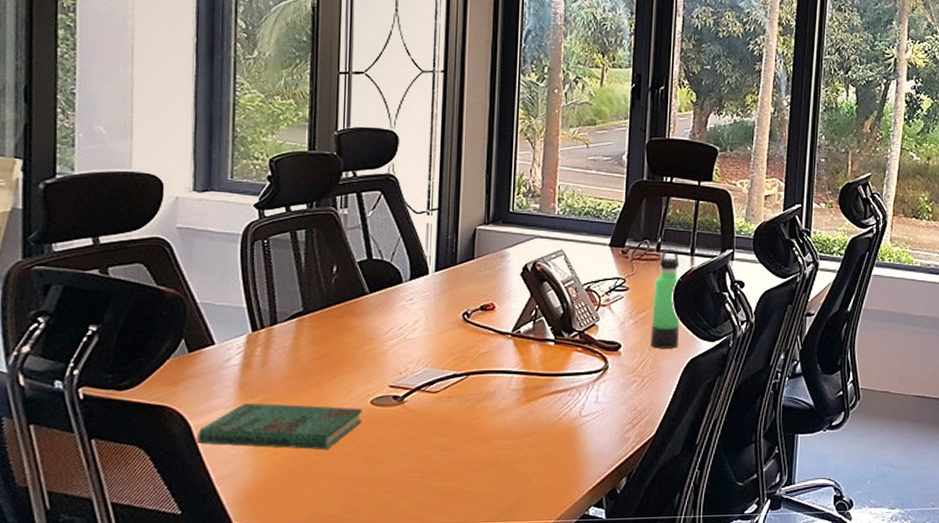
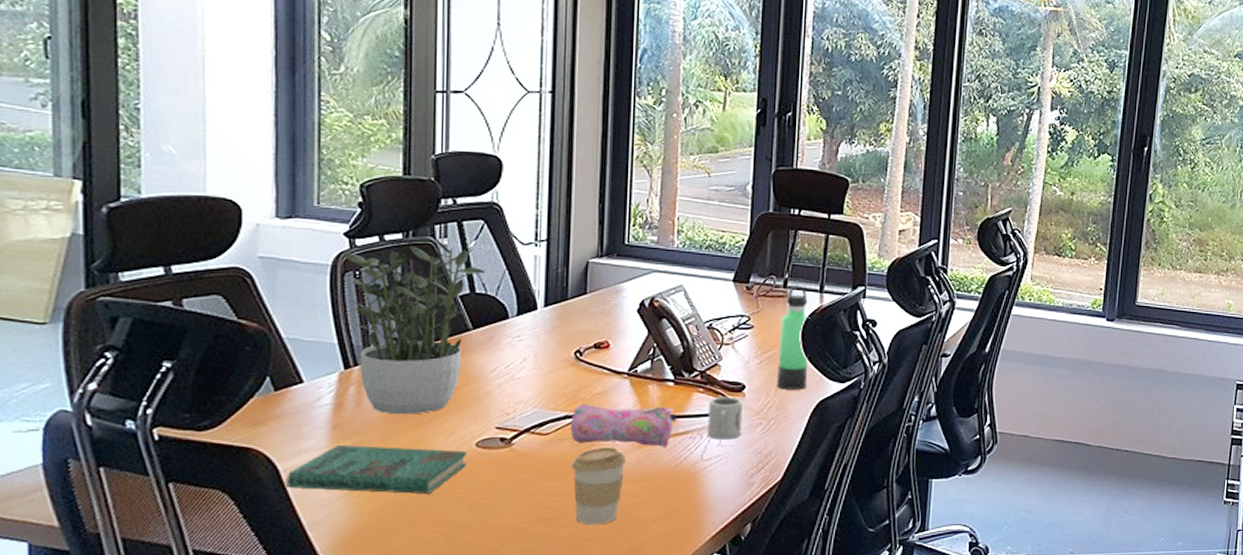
potted plant: none [252,210,381,374] -> present [342,239,485,415]
pencil case: none [457,362,557,404] -> present [570,403,677,447]
coffee cup: none [459,403,509,479] -> present [572,446,626,525]
cup: none [585,355,618,397] -> present [707,396,743,440]

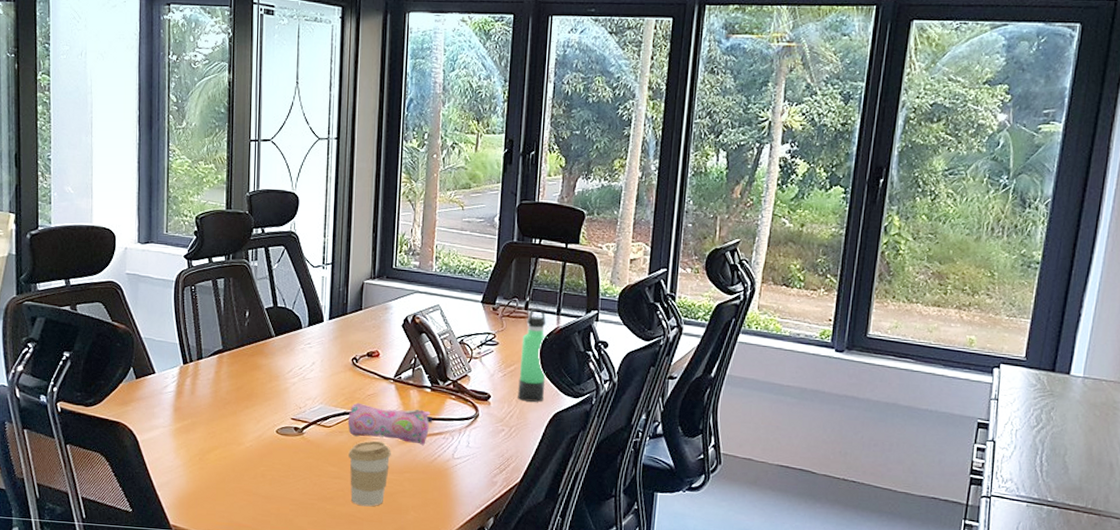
book: present [286,444,467,494] -> none [143,424,270,469]
potted plant: present [342,239,485,415] -> none [183,262,285,404]
cup: present [707,396,743,440] -> none [458,404,488,442]

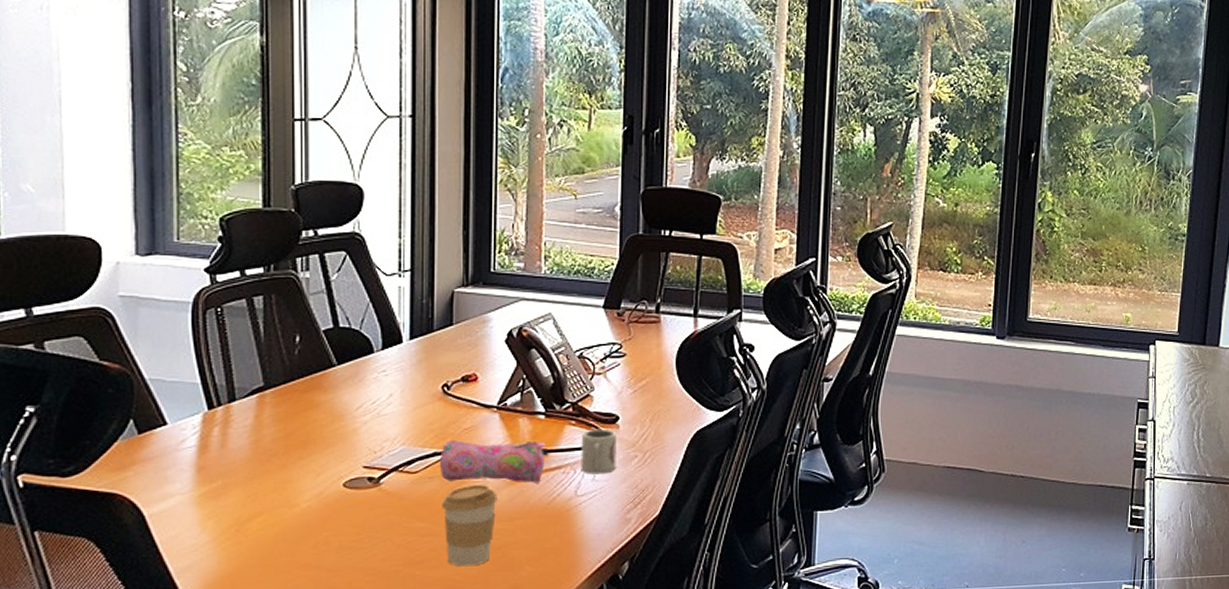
cup: none [458,404,488,442] -> present [581,428,616,474]
thermos bottle: present [518,307,548,402] -> none [652,309,684,420]

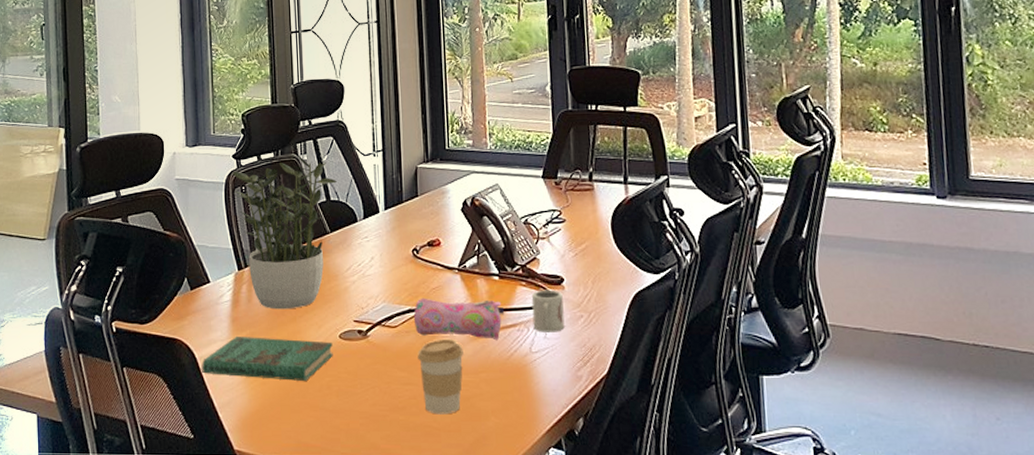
book: none [152,487,334,538] -> present [202,336,333,381]
potted plant: none [203,273,348,456] -> present [232,156,337,310]

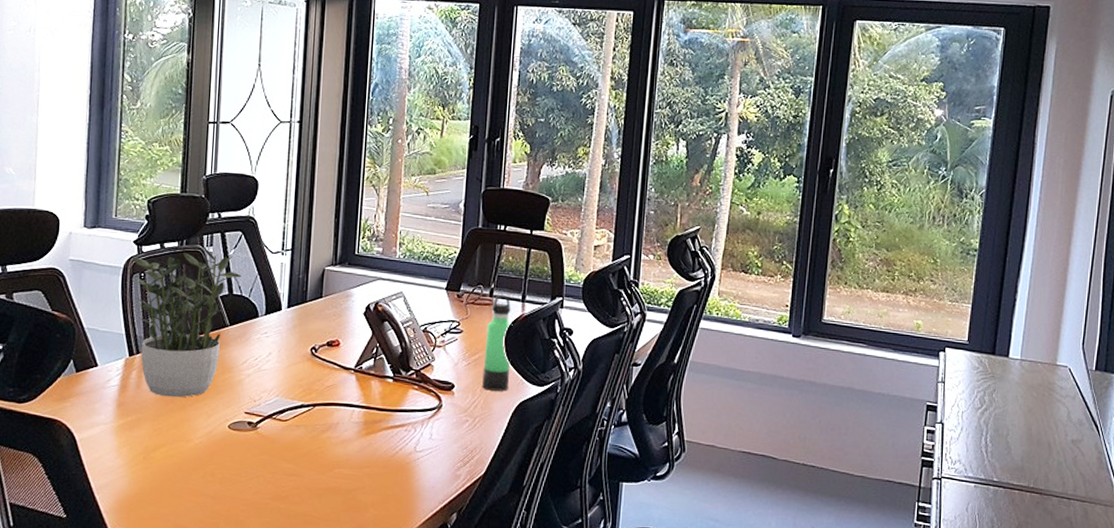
book: present [202,336,333,381] -> none [81,420,221,467]
pencil case: present [413,298,505,339] -> none [305,394,395,438]
coffee cup: present [418,338,464,415] -> none [305,434,351,505]
cup: present [531,289,565,332] -> none [420,394,452,434]
thermos bottle: none [590,177,622,282] -> present [482,294,513,391]

